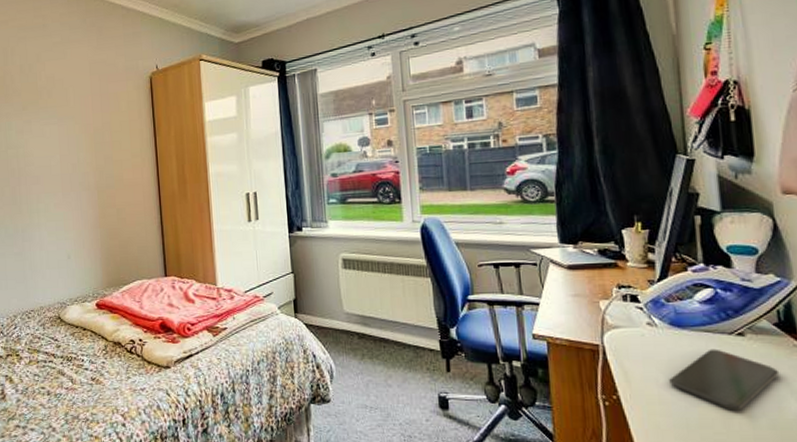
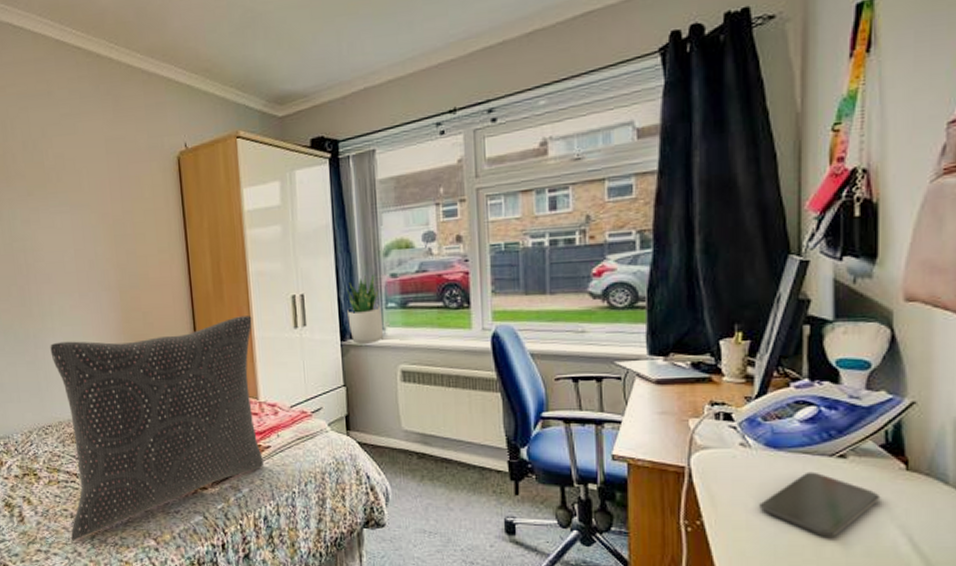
pillow: none [35,211,222,417] -> present [50,316,265,541]
planter: none [291,174,326,236] -> present [344,273,383,345]

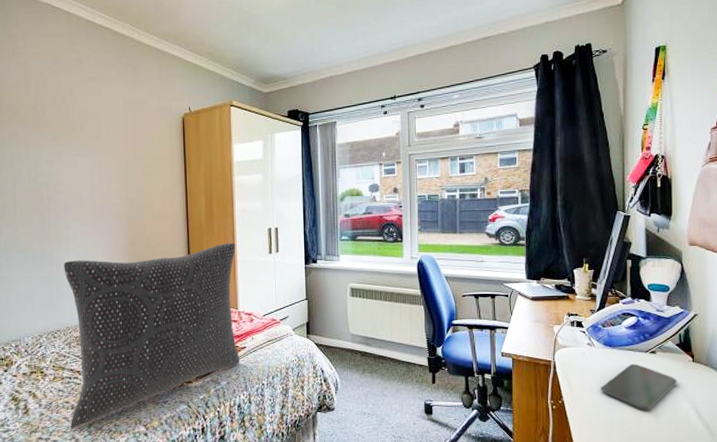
planter: present [344,273,383,345] -> none [309,214,337,268]

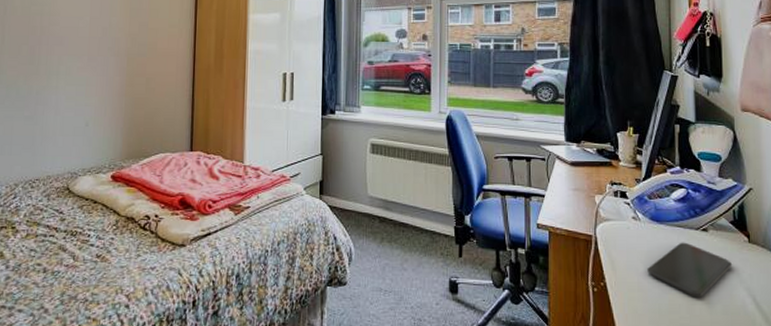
pillow: present [64,243,240,429] -> none [39,88,246,297]

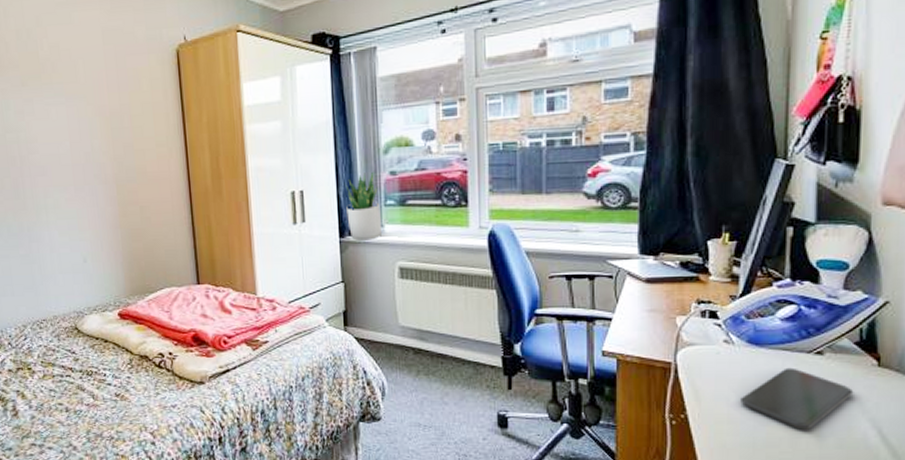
planter: none [329,60,358,120] -> present [344,171,381,242]

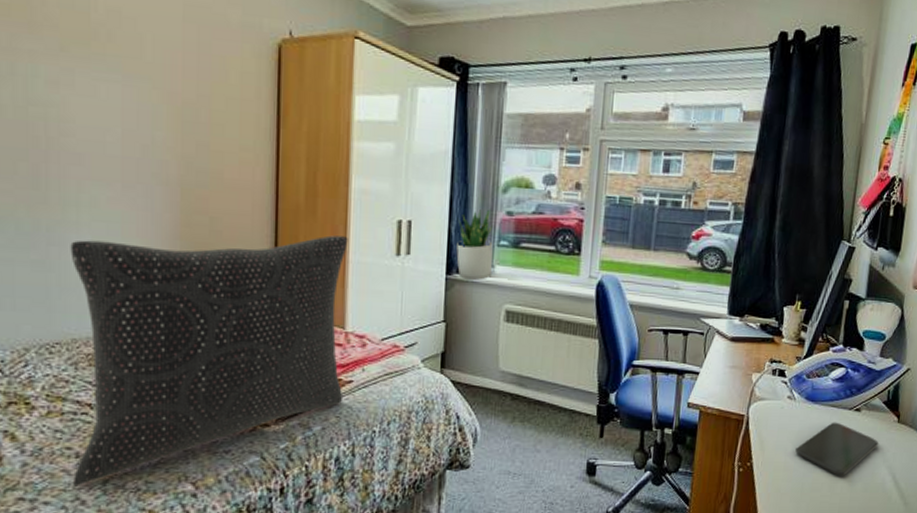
pillow: none [44,211,262,435] -> present [70,235,348,487]

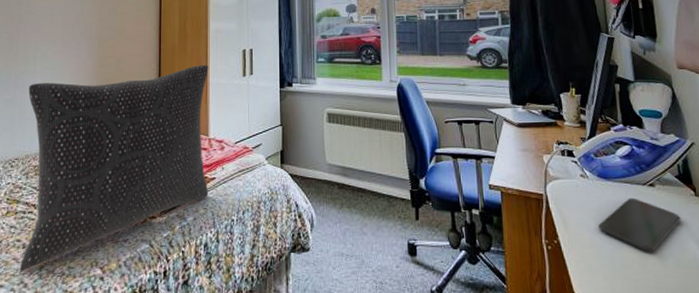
planter: present [456,209,493,281] -> none [285,35,314,92]

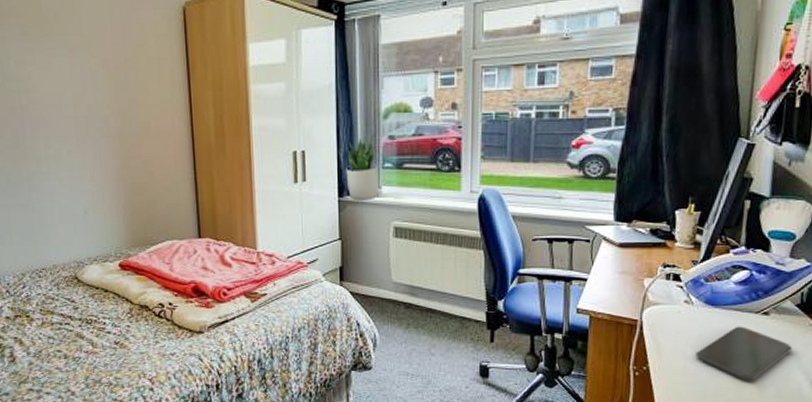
pillow: present [19,65,209,272] -> none [45,169,260,381]
planter: none [285,35,314,92] -> present [344,134,378,202]

